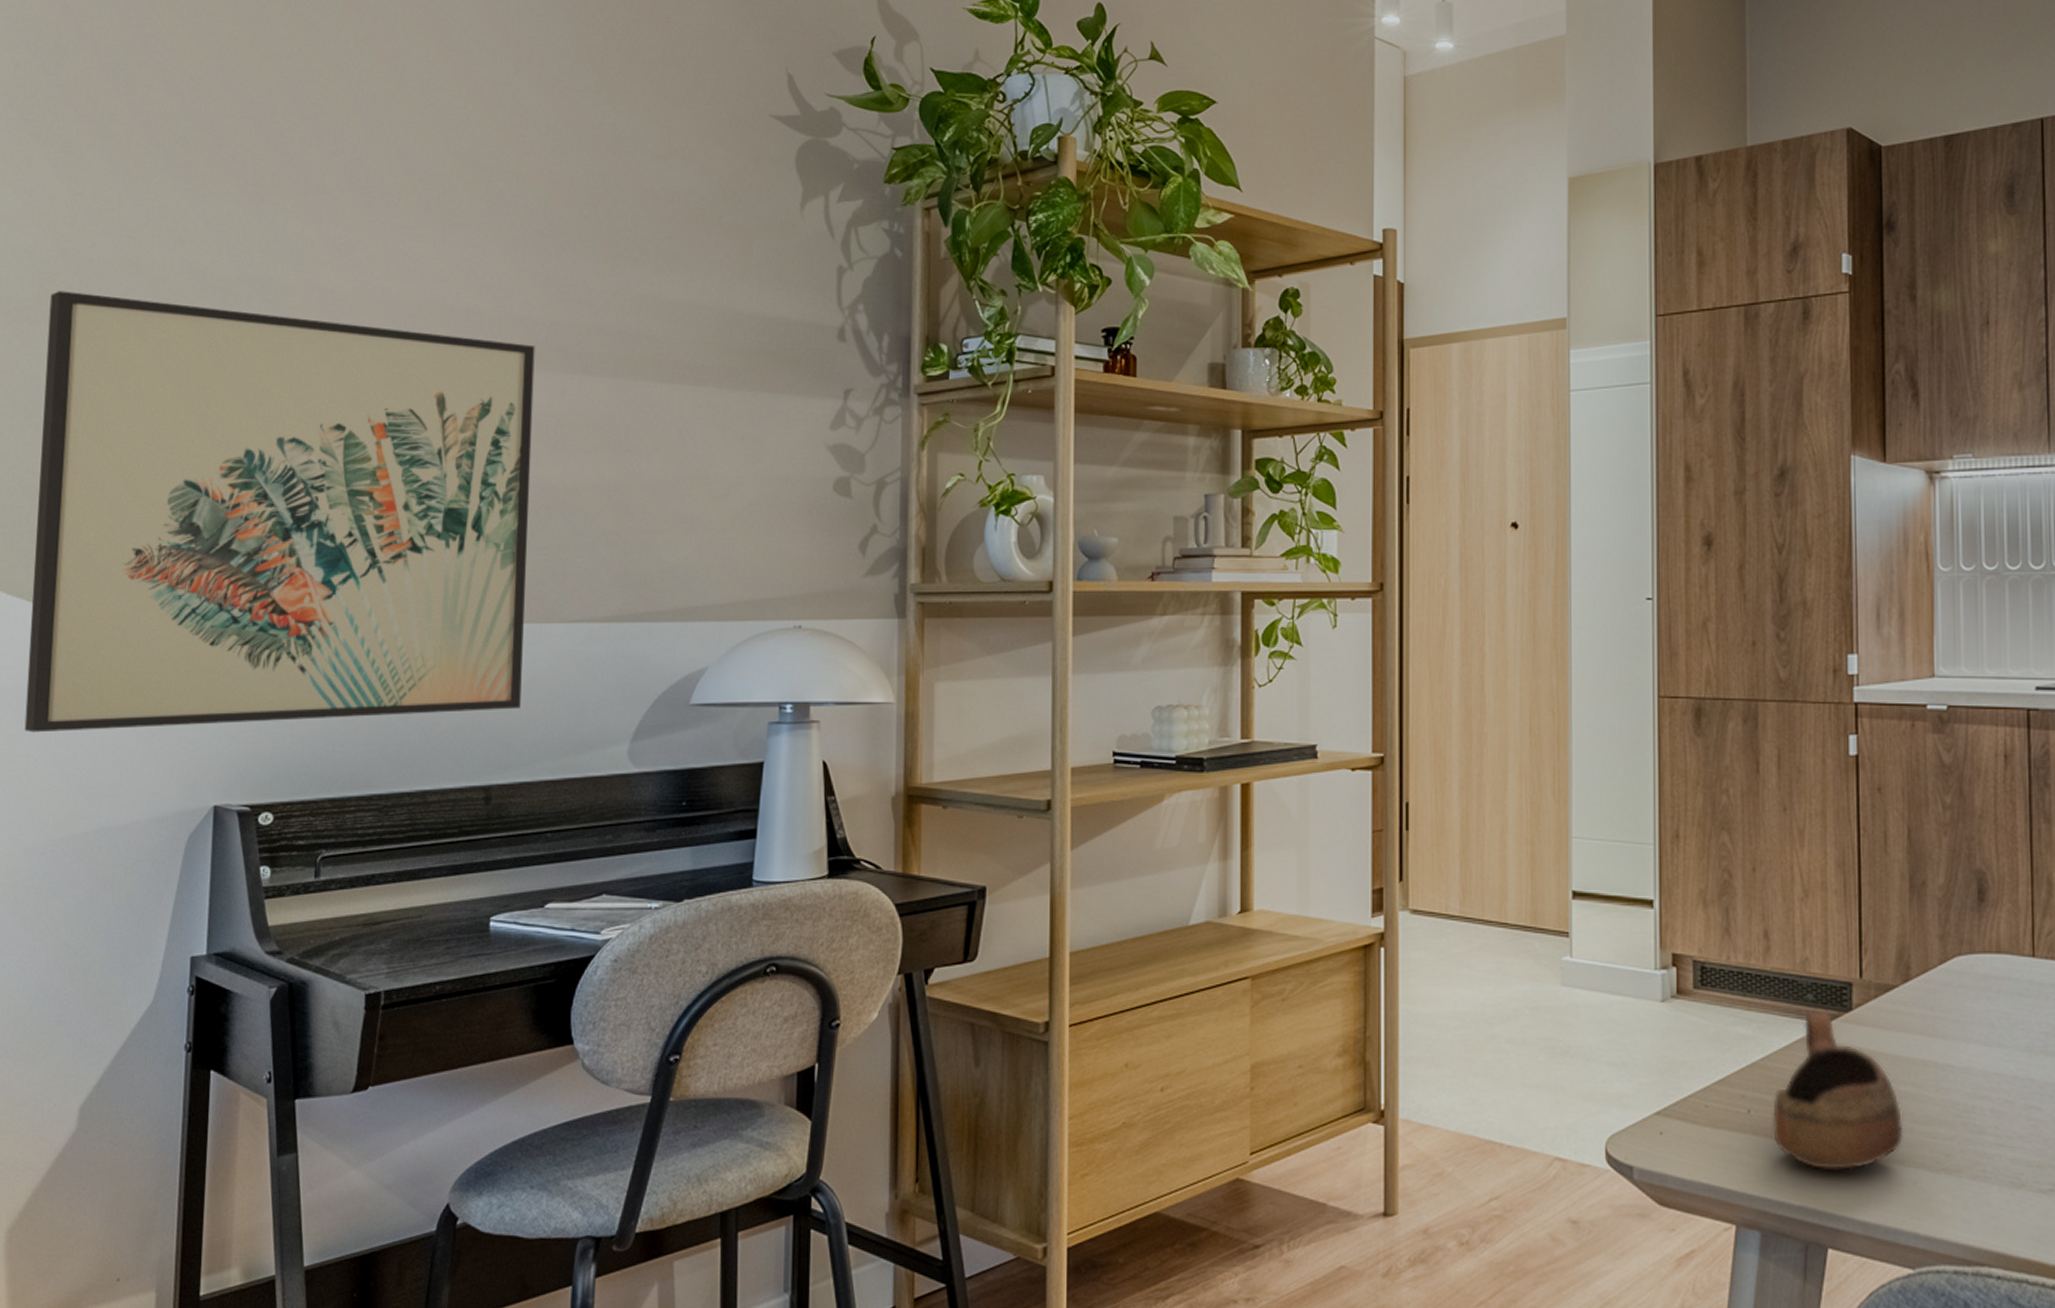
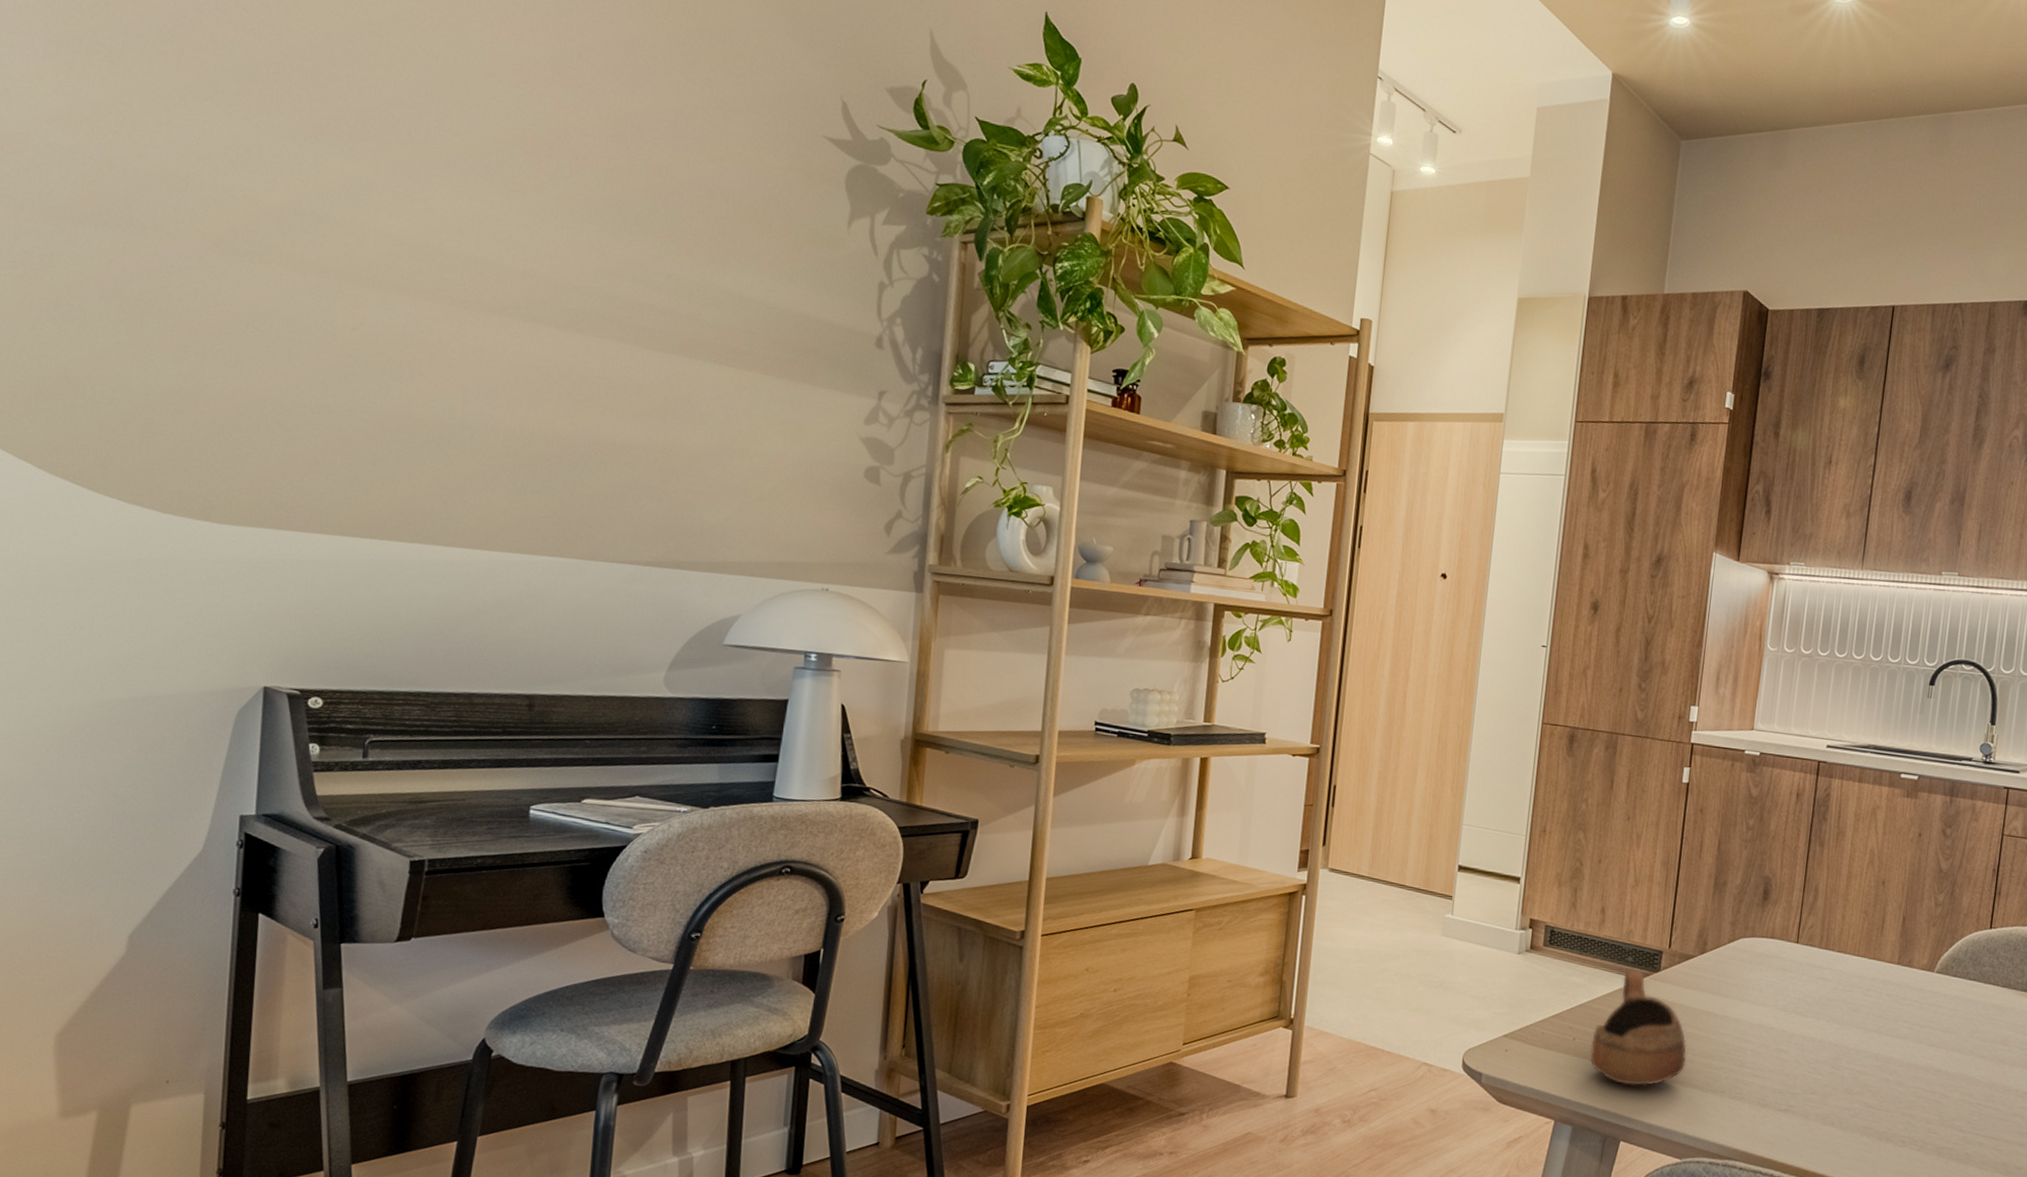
wall art: present [24,291,535,733] -> none [70,195,590,632]

